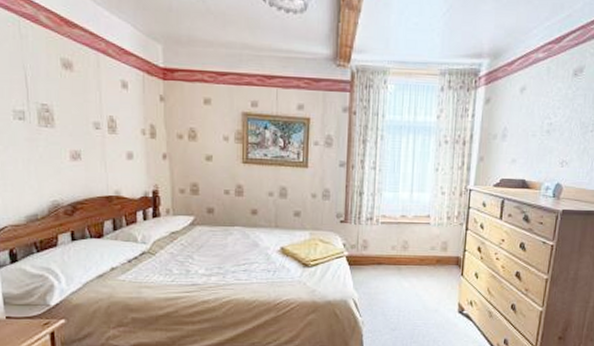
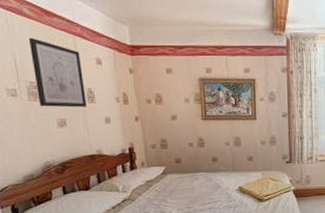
wall art: none [43,51,106,138] -> present [28,38,87,108]

